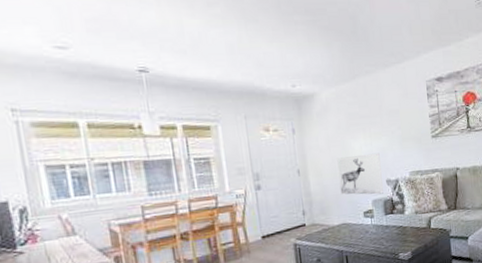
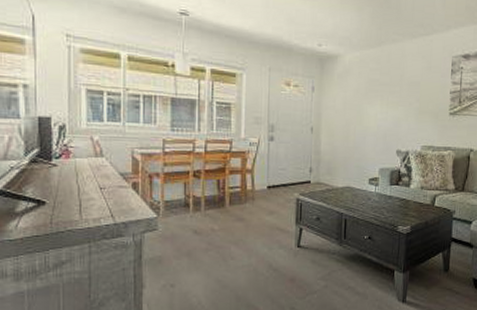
wall art: present [337,153,383,195] -> none [349,121,394,164]

